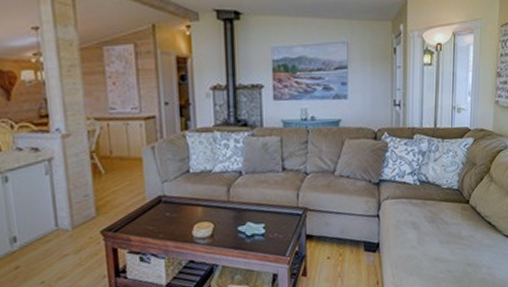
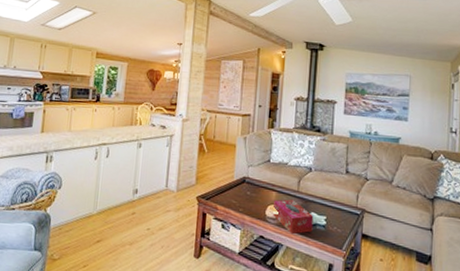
tissue box: none [201,212,251,252] -> present [273,199,314,235]

